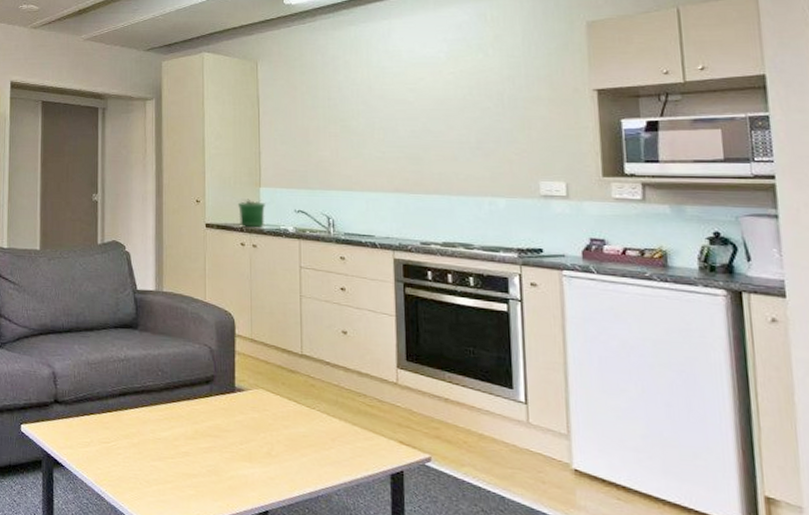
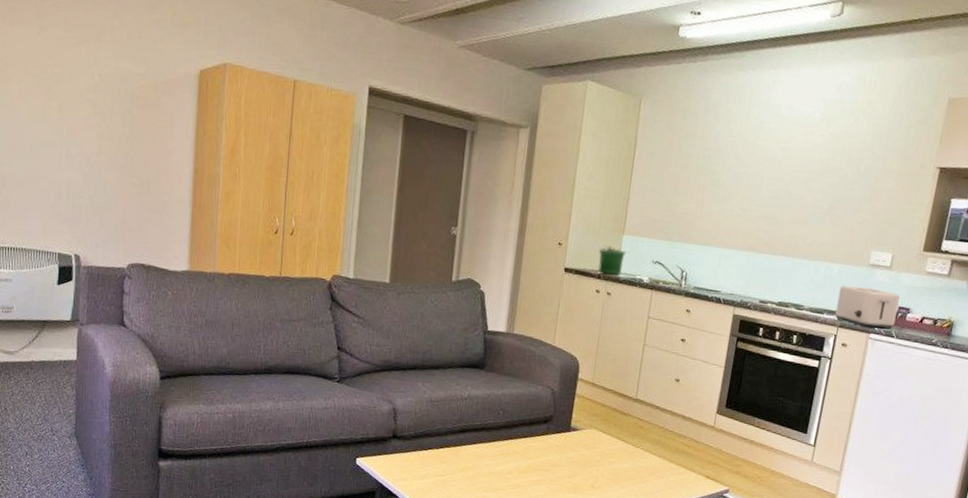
toaster: none [511,220,591,264] -> present [835,285,900,330]

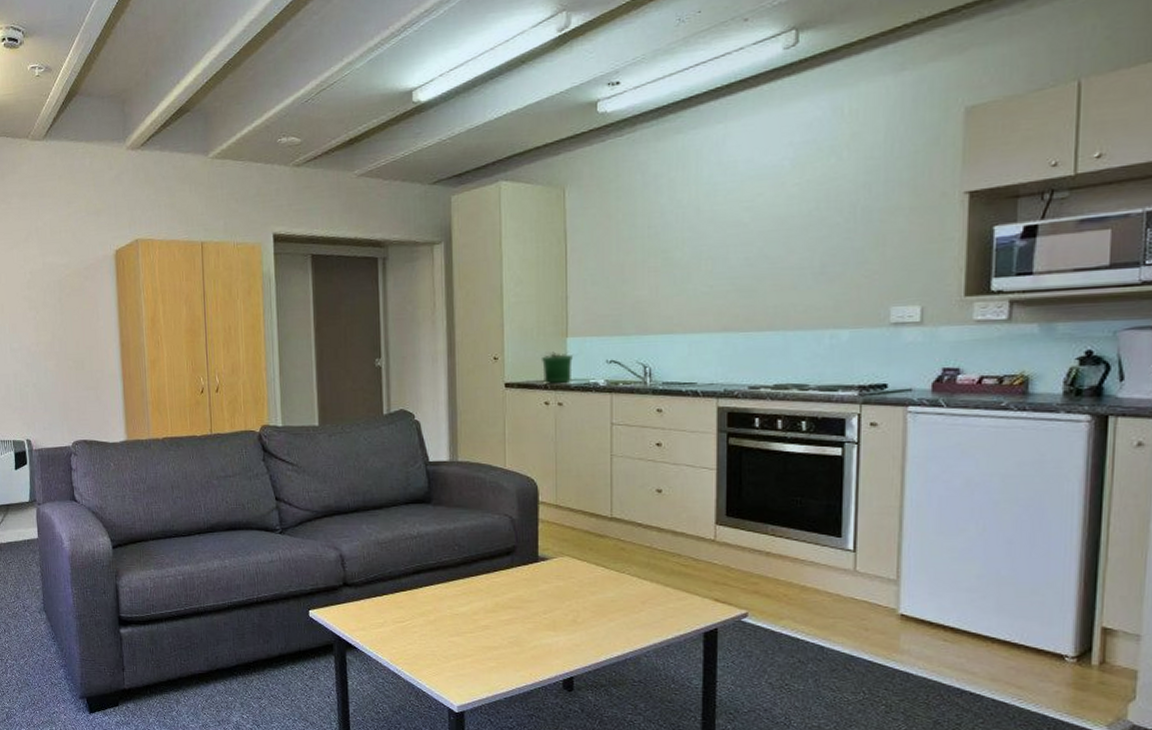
toaster: present [835,285,900,330] -> none [853,351,942,399]

